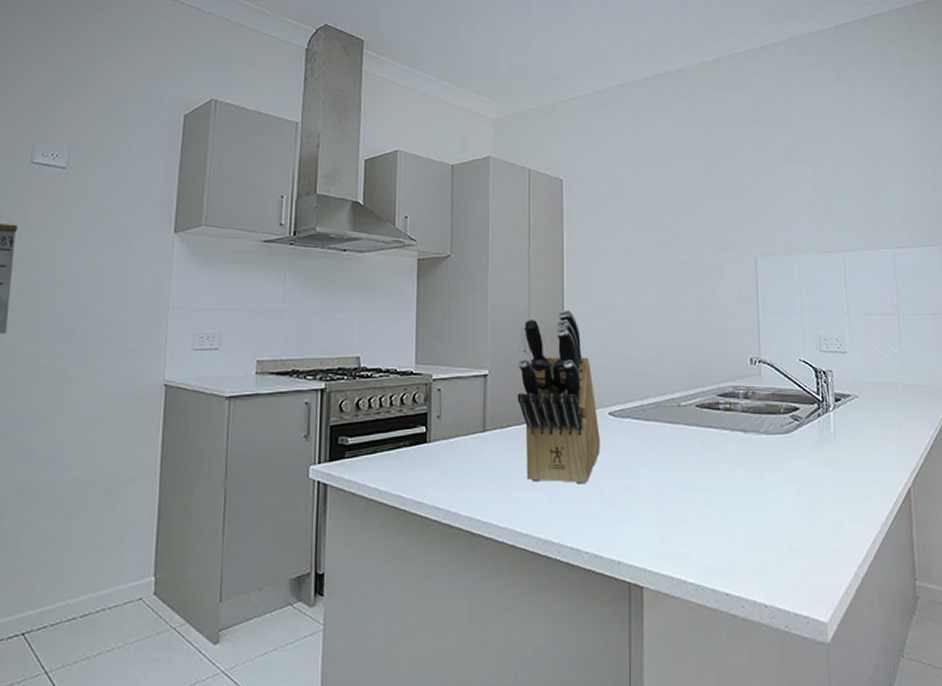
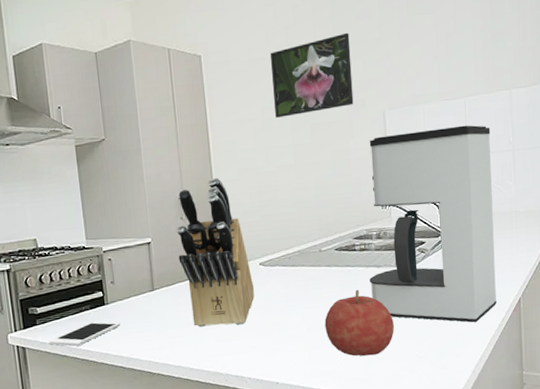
cell phone: none [356,461,443,489] -> present [49,321,121,346]
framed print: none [635,172,723,252] -> present [269,32,354,118]
fruit: none [680,457,762,540] -> present [324,290,394,356]
coffee maker: none [734,281,883,511] -> present [369,125,497,323]

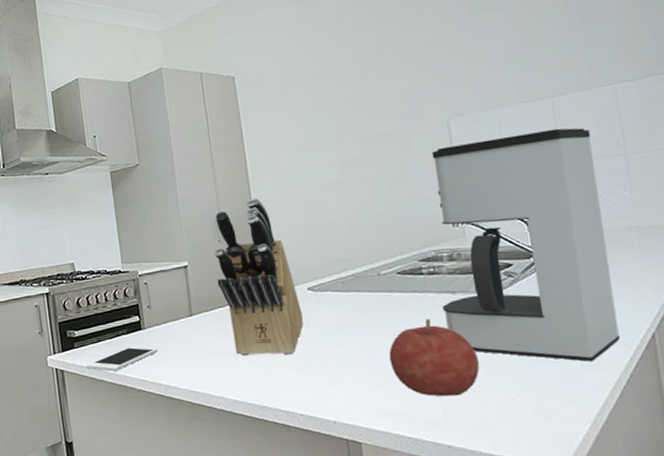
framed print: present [269,32,354,118] -> none [309,39,410,134]

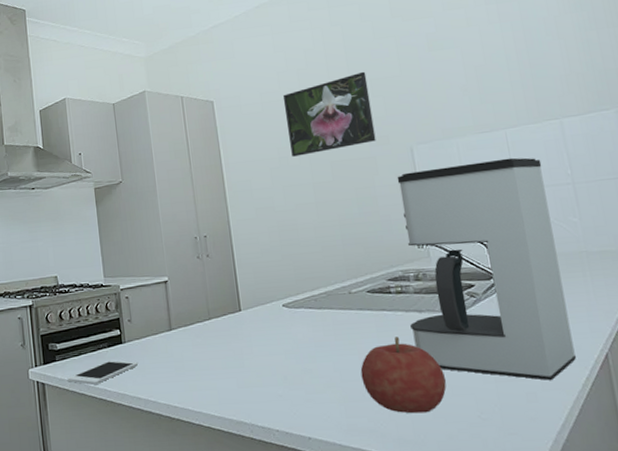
knife block: present [214,198,304,356] -> none [193,216,279,371]
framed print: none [309,39,410,134] -> present [282,71,376,157]

